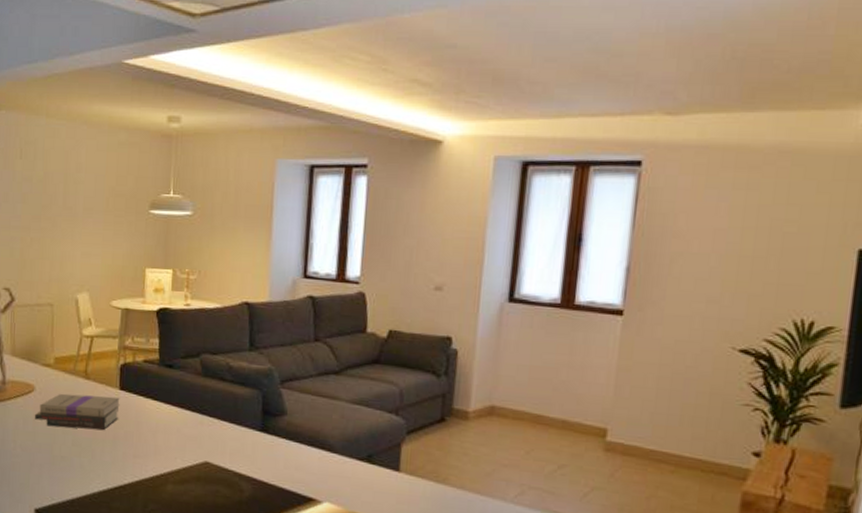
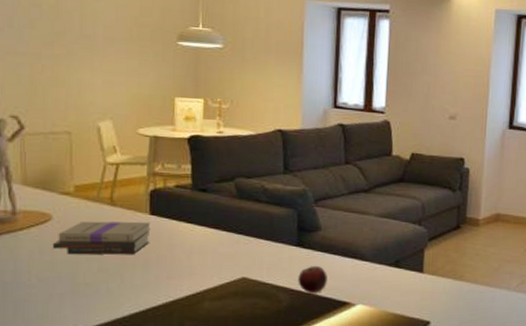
fruit: none [261,454,292,484] -> present [298,266,327,292]

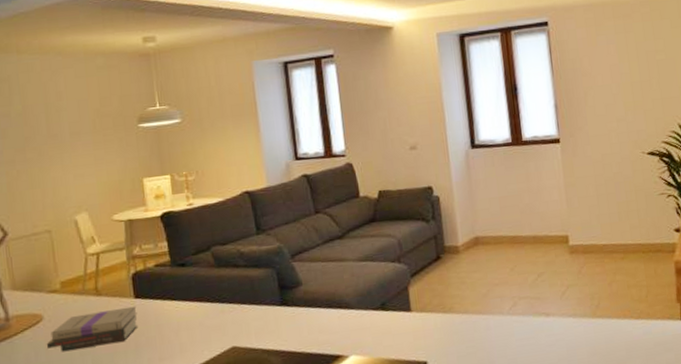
fruit: present [298,266,327,292] -> none [287,322,317,352]

